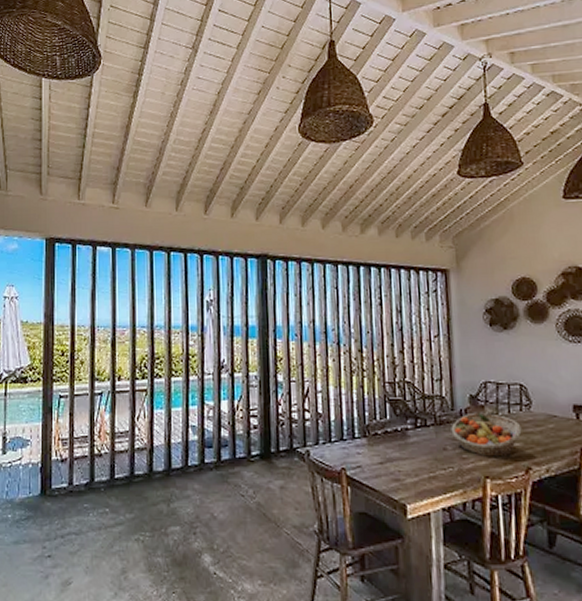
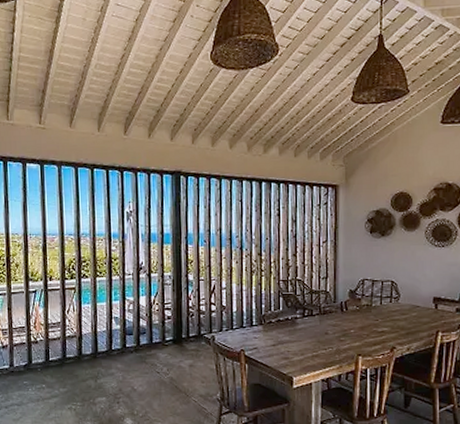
fruit basket: present [451,412,522,457] -> none [332,304,390,339]

